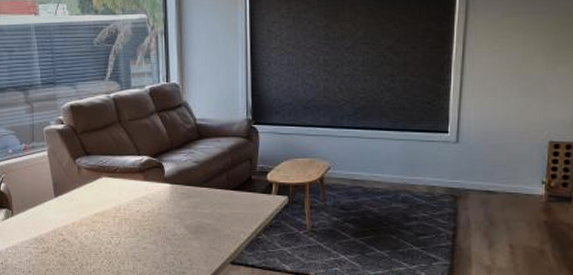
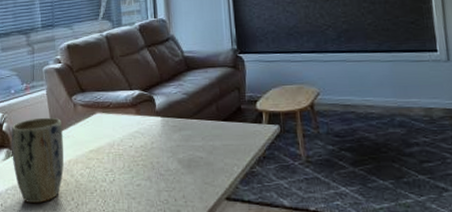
plant pot: none [9,179,67,262] -> present [11,117,64,203]

